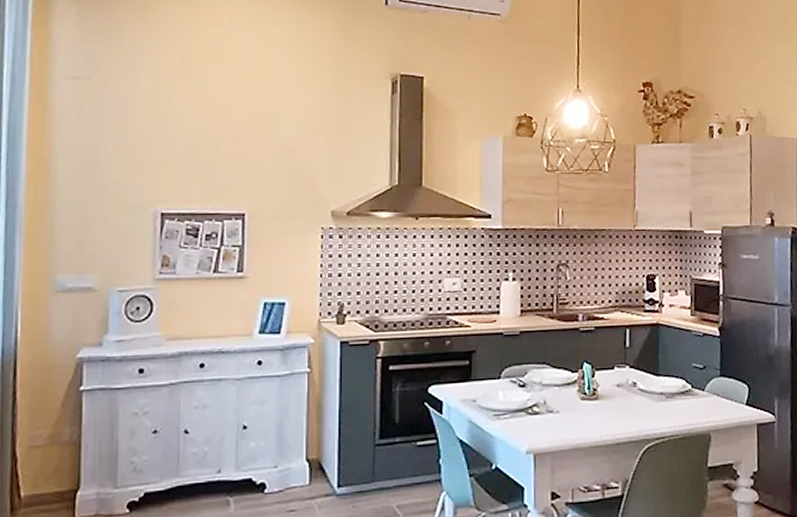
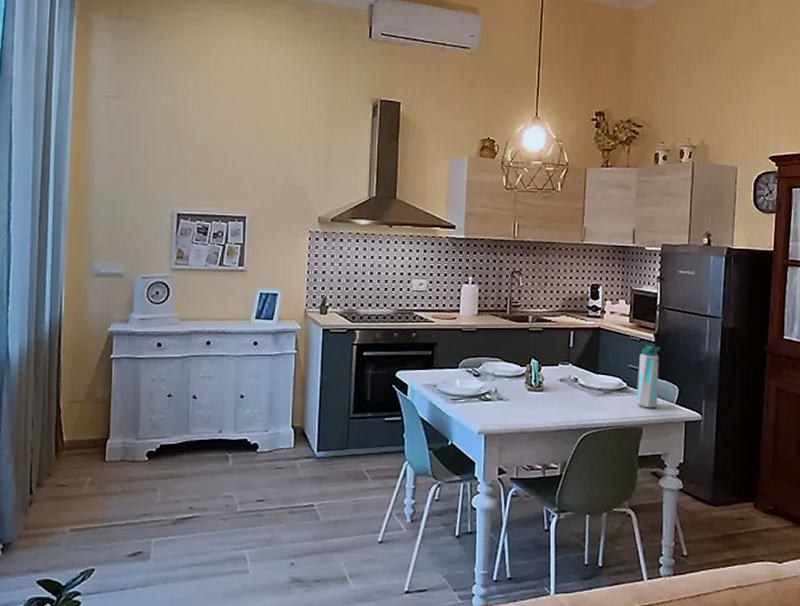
water bottle: none [702,340,727,412] -> present [636,345,661,408]

